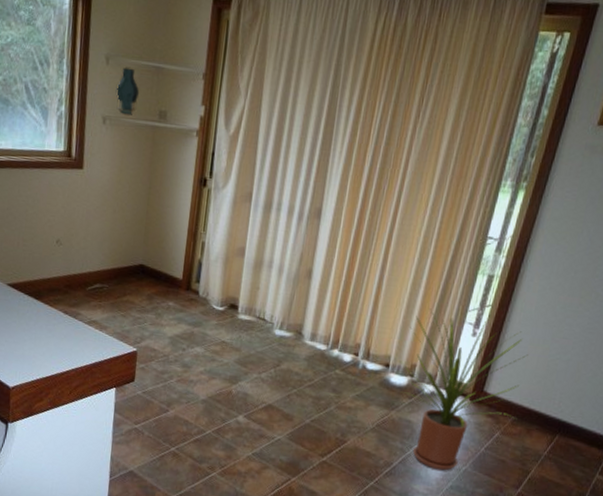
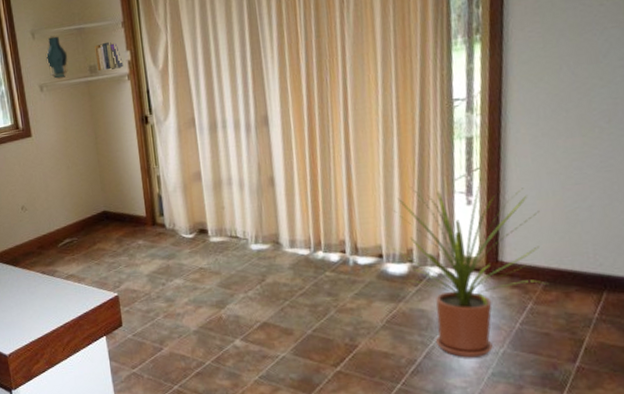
books: none [167,90,195,122] -> present [94,43,124,72]

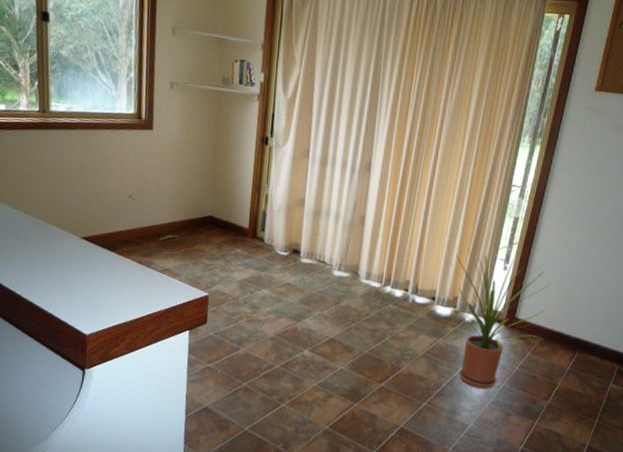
vase: present [45,37,68,78] -> none [182,39,204,81]

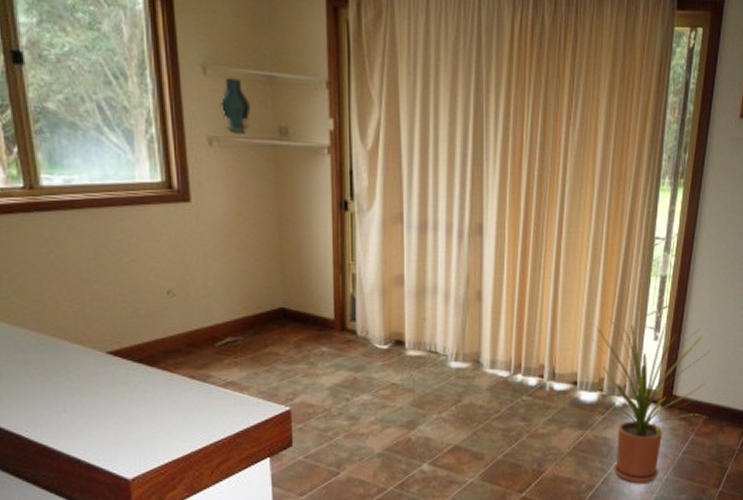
vase: none [182,39,204,81] -> present [220,79,251,134]
books: present [230,59,256,87] -> none [288,102,324,137]

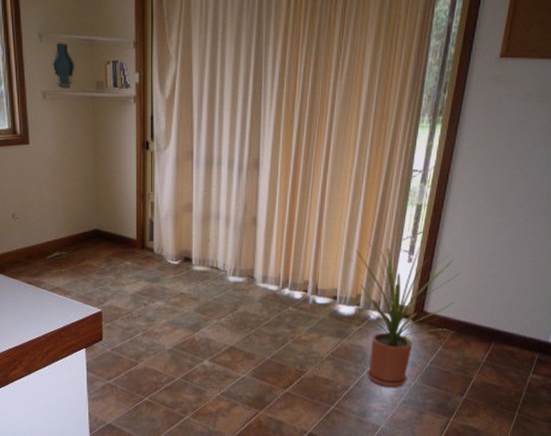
books: none [288,102,324,137] -> present [104,60,131,89]

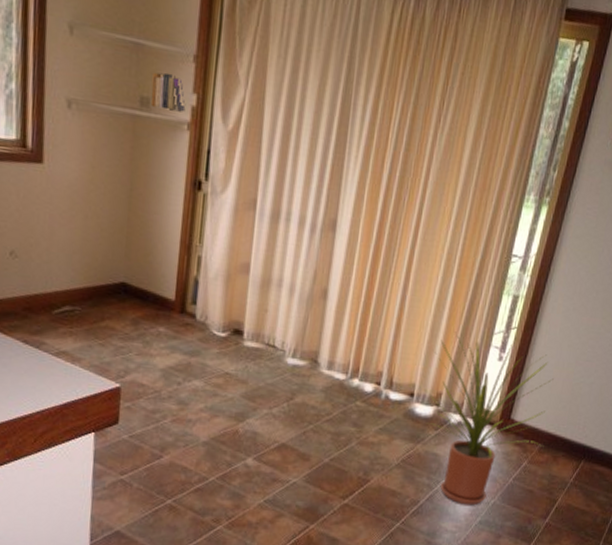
vase: present [52,44,75,88] -> none [83,42,115,99]

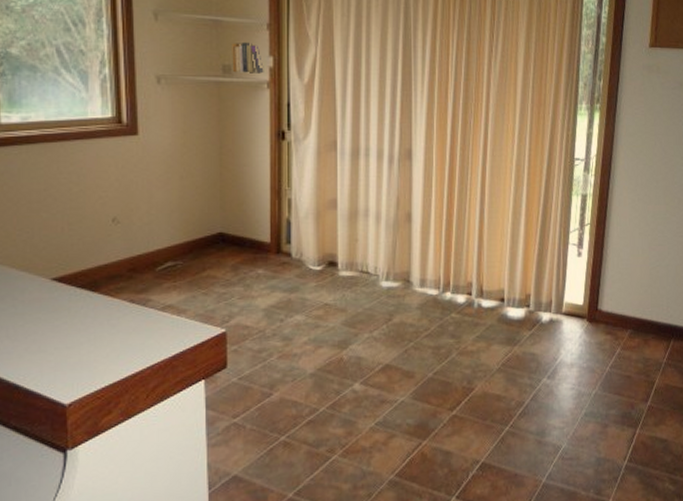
house plant: present [424,331,554,506] -> none [514,232,634,400]

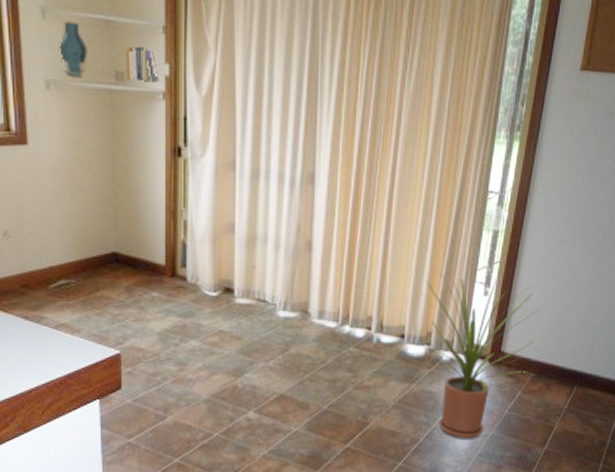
vase: none [169,24,198,72] -> present [58,23,88,78]
house plant: none [514,232,634,400] -> present [414,271,540,439]

